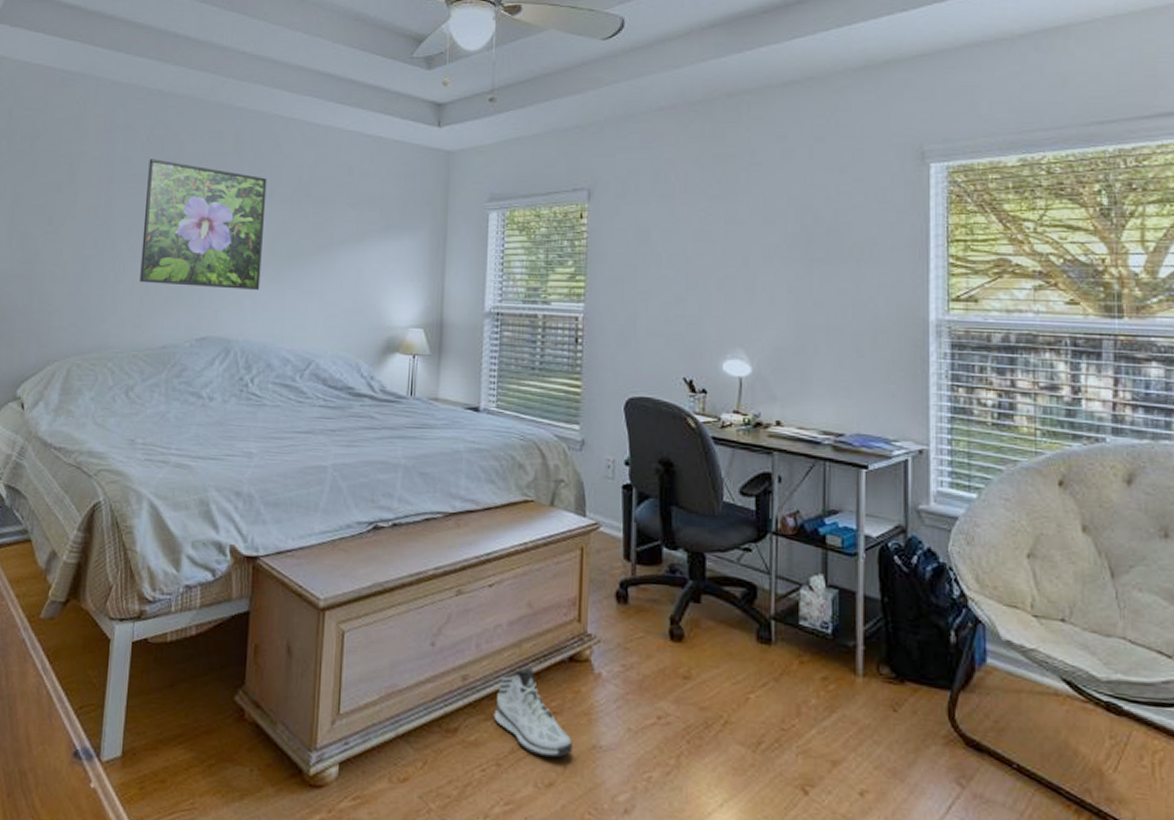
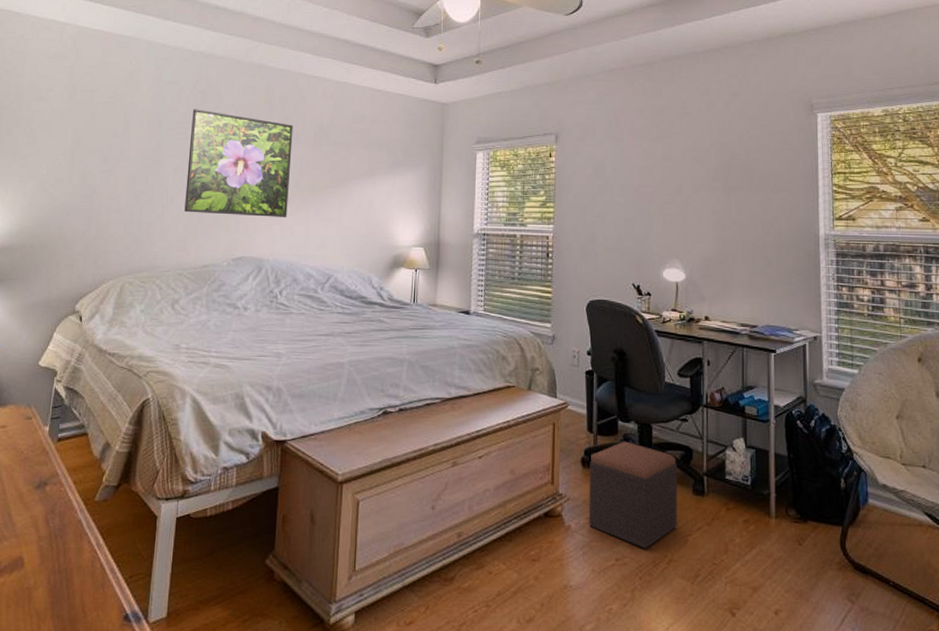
sneaker: present [493,667,572,758] -> none [483,523,548,598]
footstool: none [624,572,738,706] -> present [589,441,678,549]

